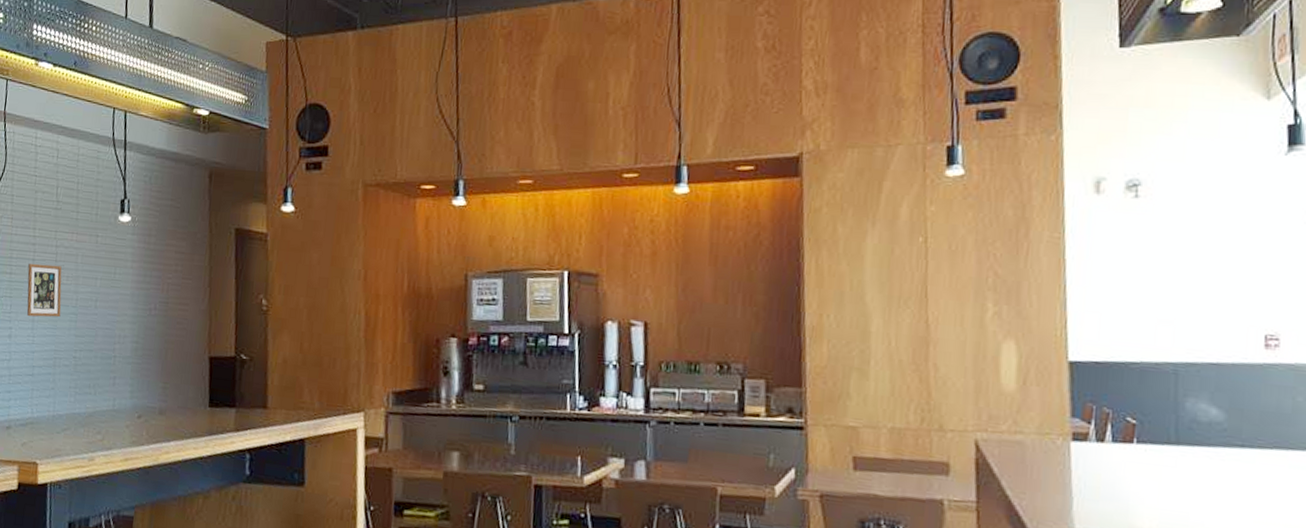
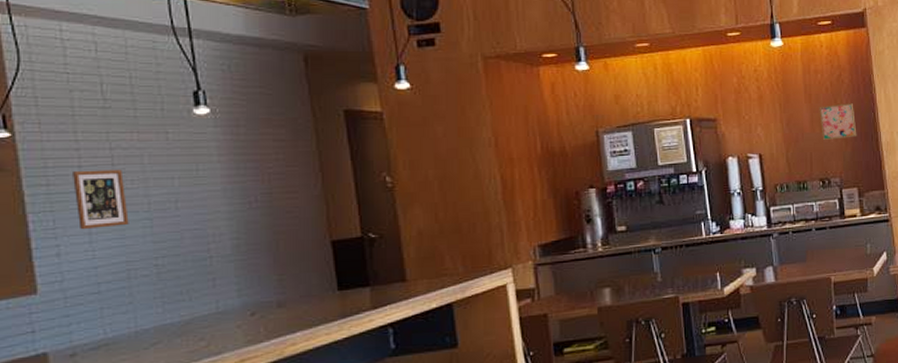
wall art: none [725,271,773,316] -> present [819,103,857,141]

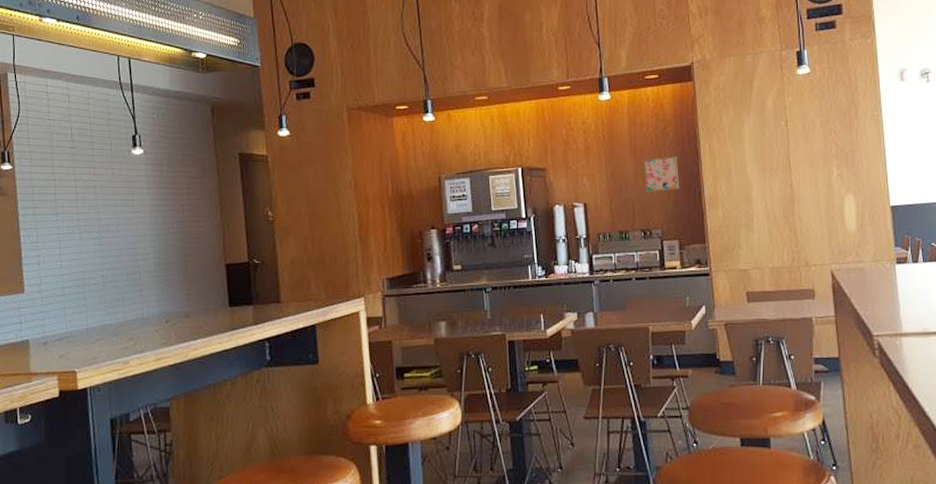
picture frame: present [73,169,129,230] -> none [50,197,86,245]

